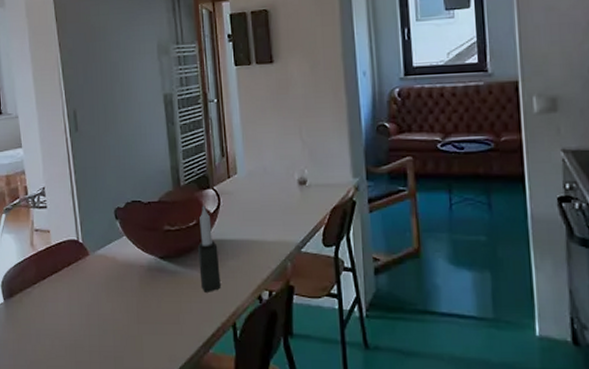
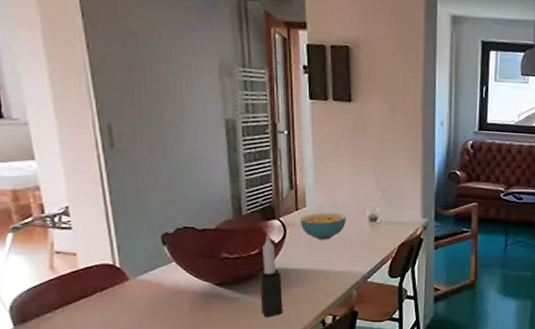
cereal bowl: none [232,178,276,208] -> present [300,213,346,240]

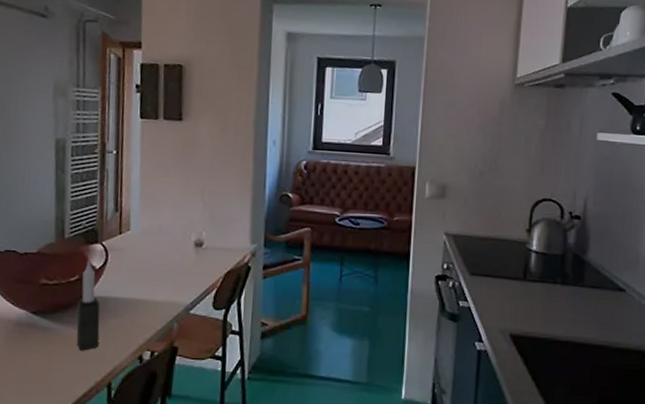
cereal bowl: present [300,213,346,240] -> none [122,237,170,267]

